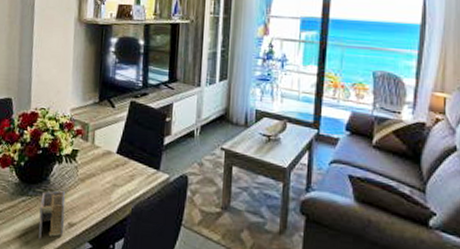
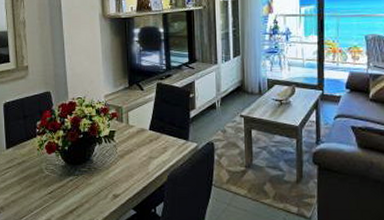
napkin holder: present [38,190,66,239] -> none [86,168,110,211]

